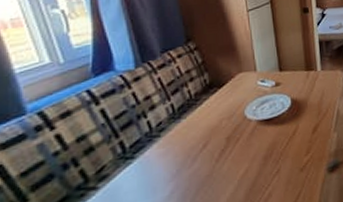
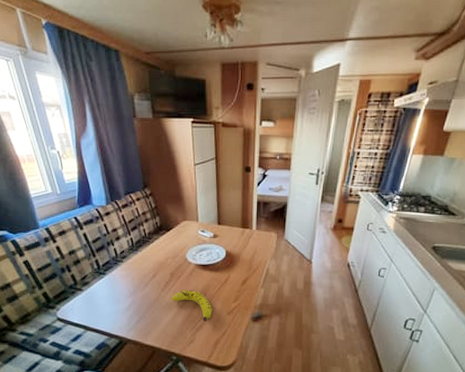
fruit: none [229,152,282,189] -> present [171,290,212,322]

